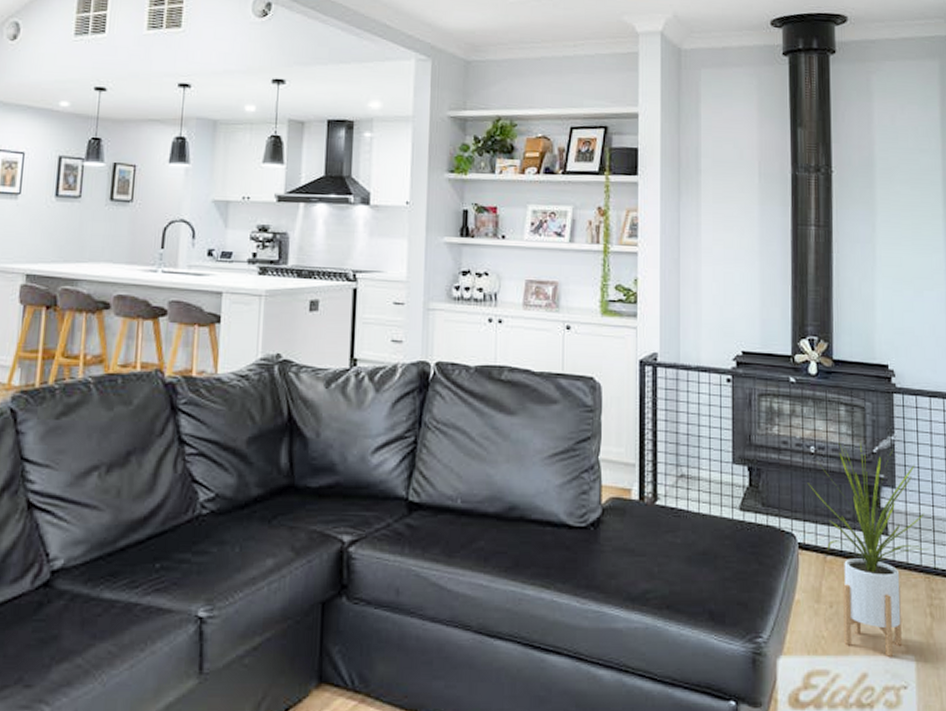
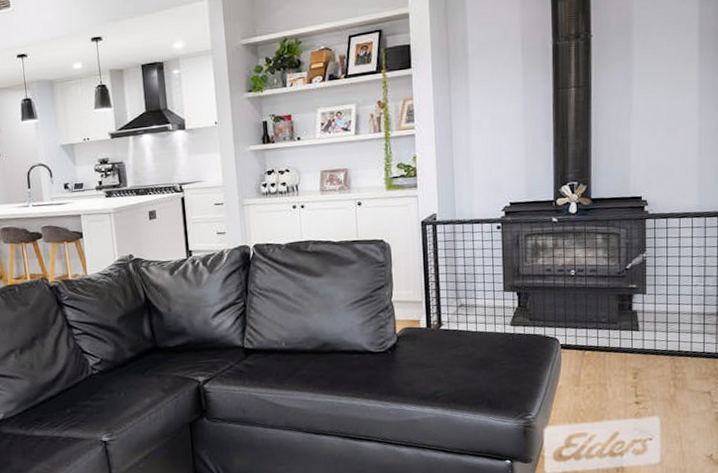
house plant: present [807,441,930,657] -> none [568,260,675,419]

